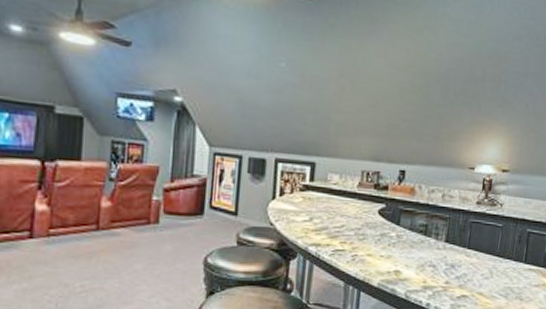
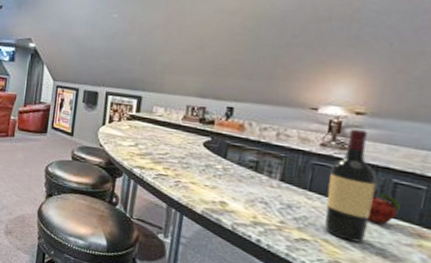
wine bottle: none [479,186,517,291] -> present [324,129,377,243]
fruit: none [510,241,533,271] -> present [367,190,402,225]

